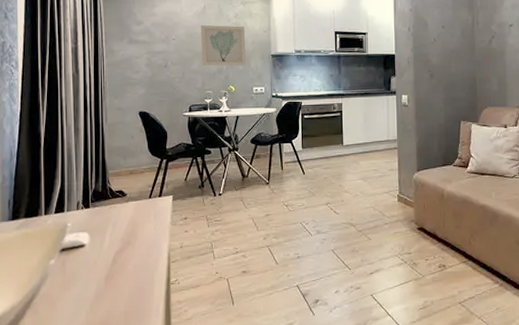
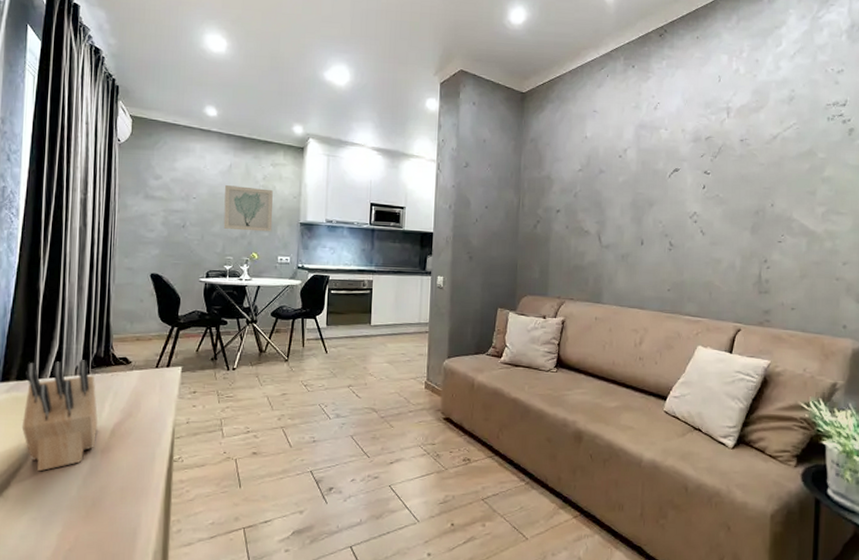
knife block: none [32,195,101,301] -> present [21,360,98,472]

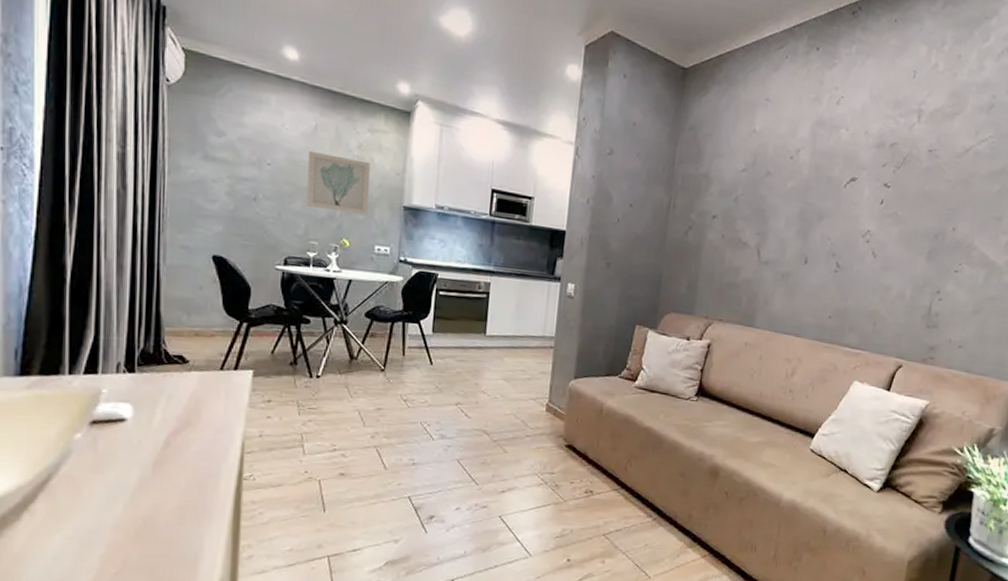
knife block: present [21,360,98,472] -> none [49,355,148,484]

